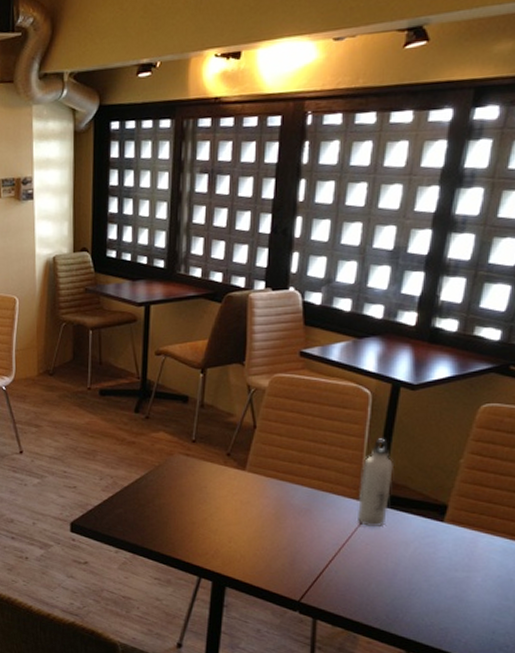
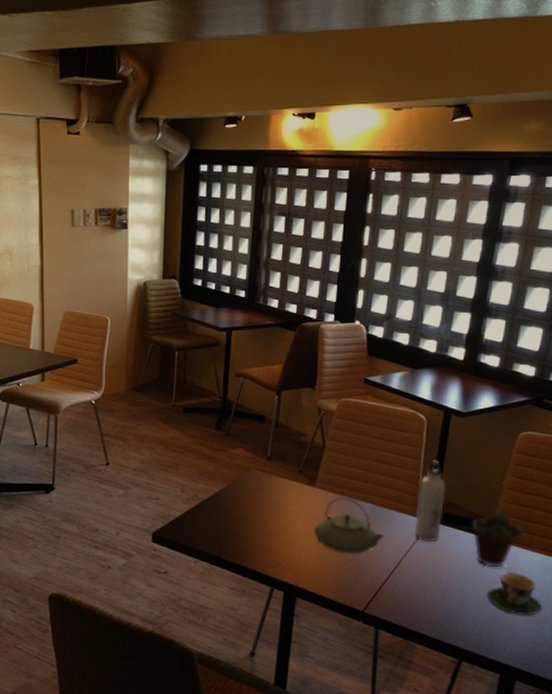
teapot: none [244,480,323,541] -> present [314,496,385,554]
succulent plant: none [423,476,483,554] -> present [472,497,523,568]
teacup: none [440,558,503,606] -> present [487,572,542,617]

